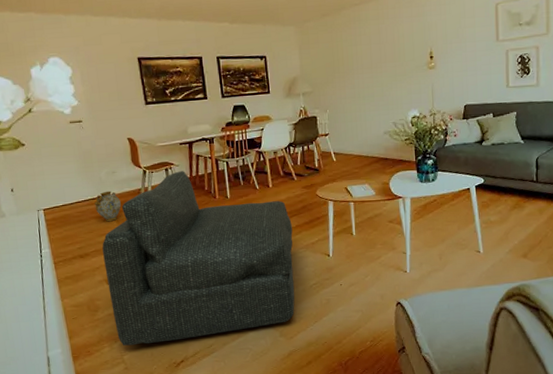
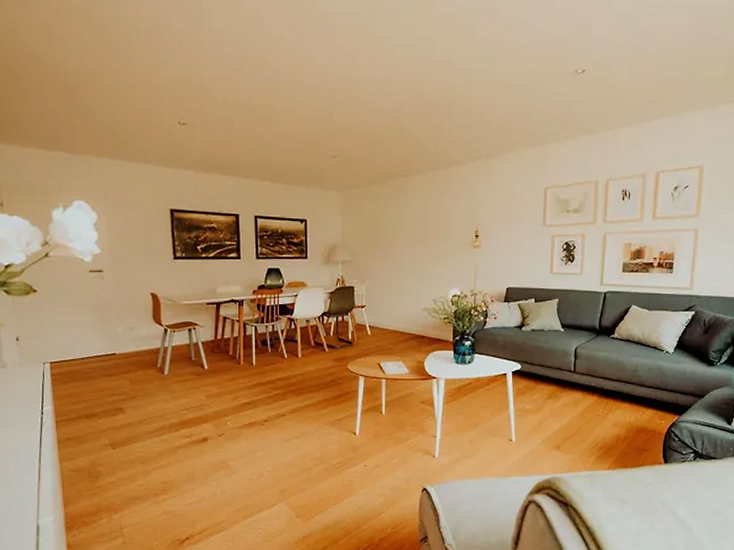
ceramic jug: present [94,190,121,222] -> none [108,348,136,381]
armchair: present [102,171,295,346] -> none [111,332,319,518]

